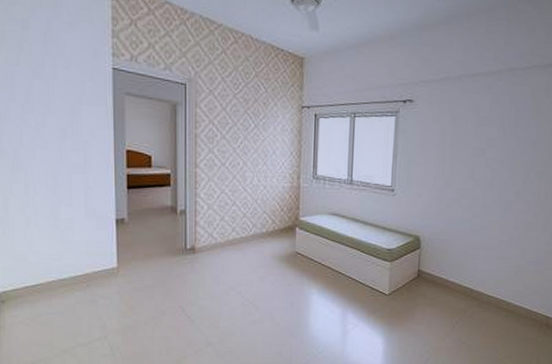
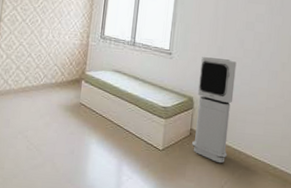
air purifier: none [420,191,467,303] -> present [192,57,237,164]

